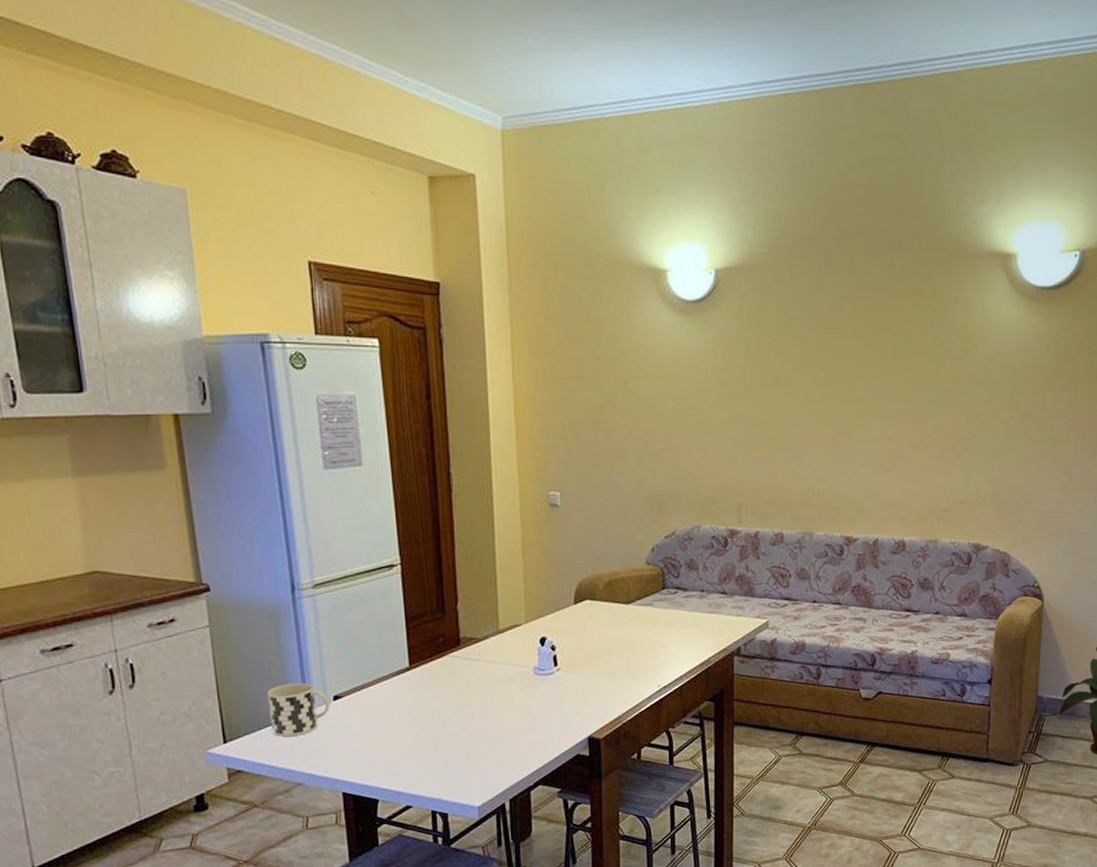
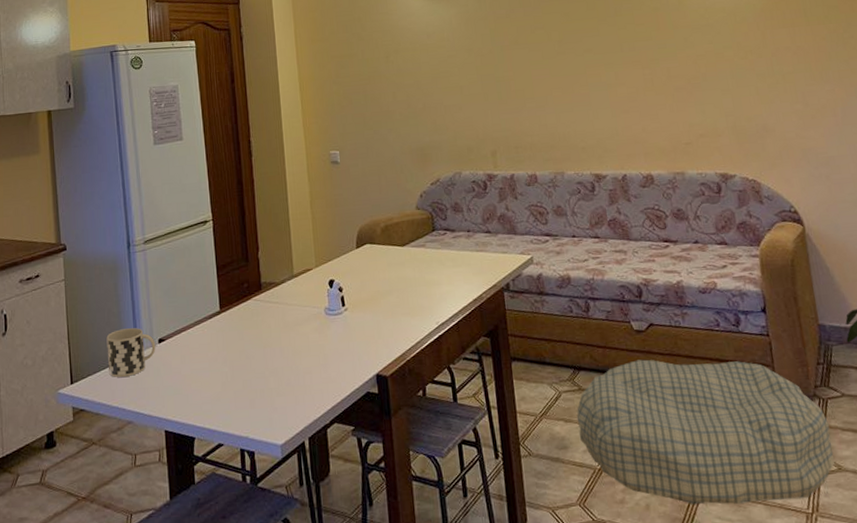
dog bed: none [793,726,1028,858] -> present [576,359,836,505]

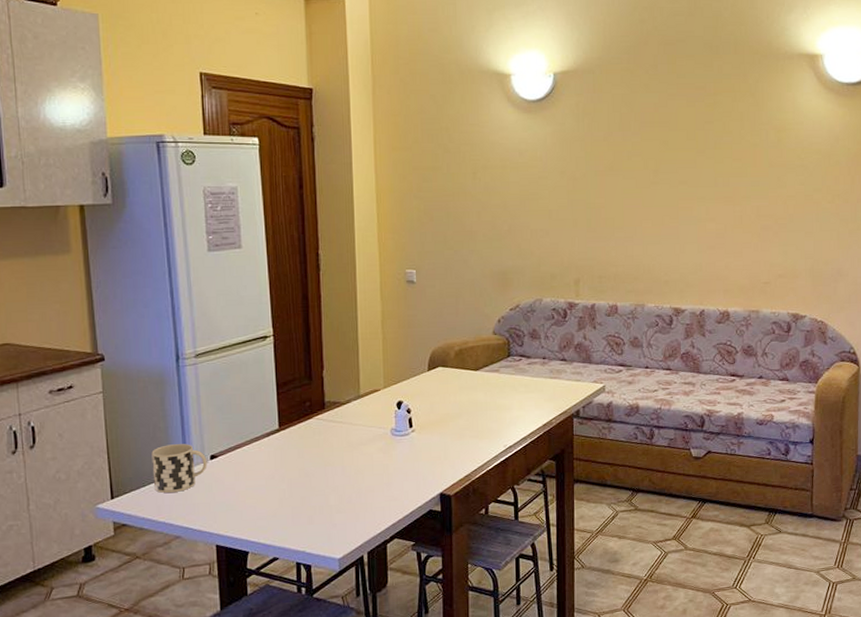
dog bed: present [576,359,836,505] -> none [630,483,851,609]

